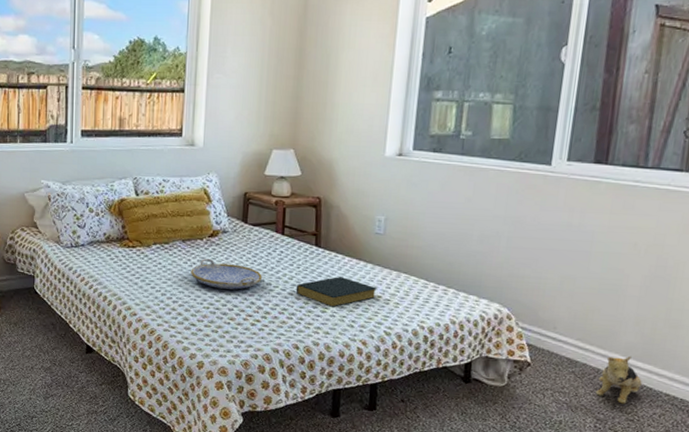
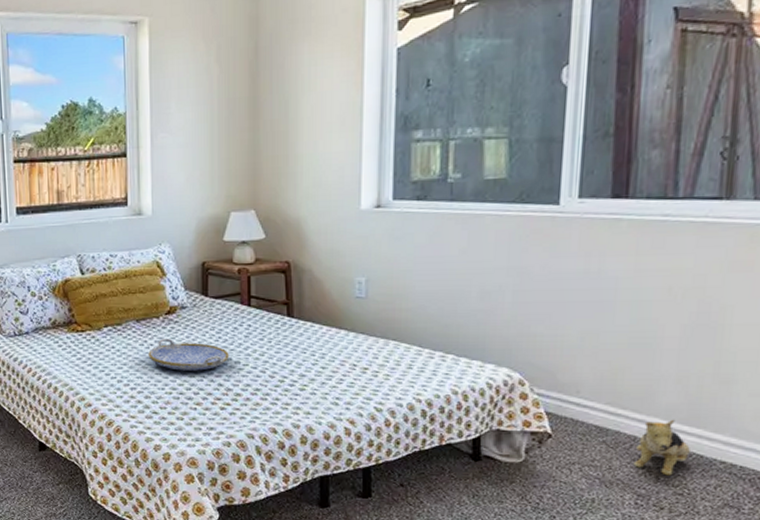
hardback book: present [295,277,377,308] -> none [268,349,363,385]

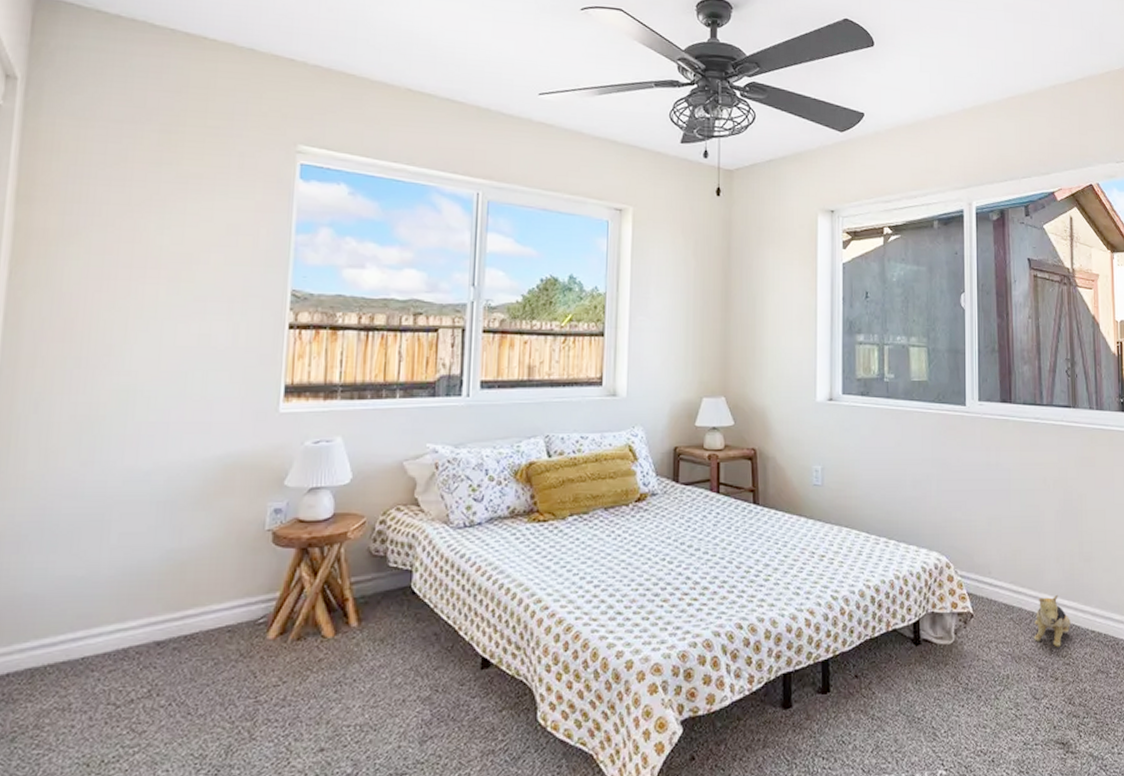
serving tray: present [148,338,229,371] -> none [615,527,698,564]

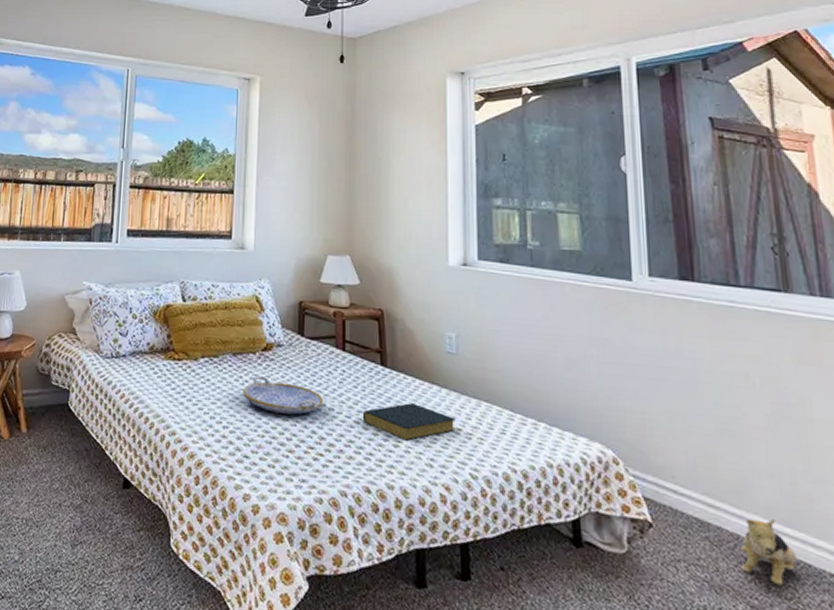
serving tray: none [615,527,698,564] -> present [243,375,323,415]
hardback book: none [735,537,820,575] -> present [362,403,456,442]

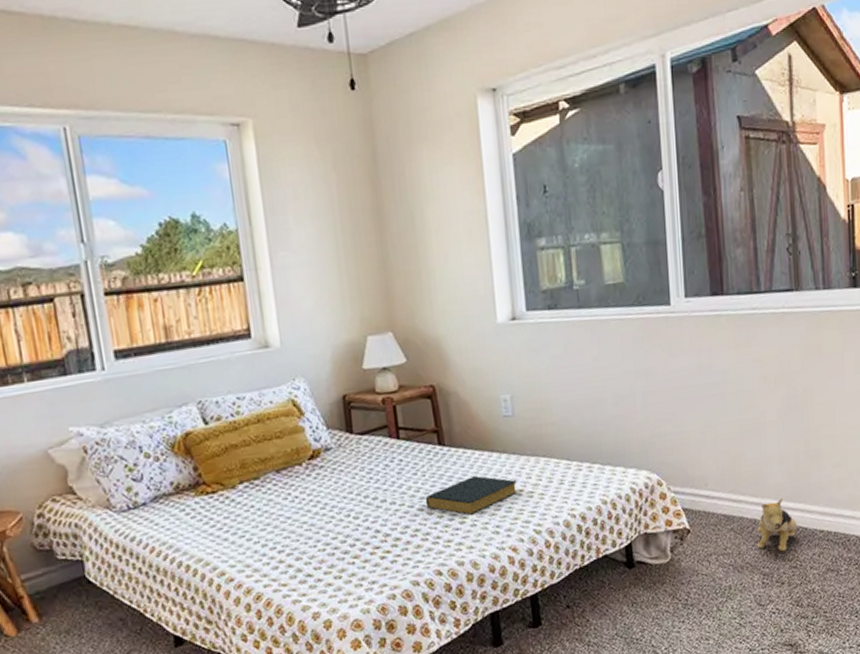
serving tray: present [243,375,323,415] -> none [293,486,383,523]

